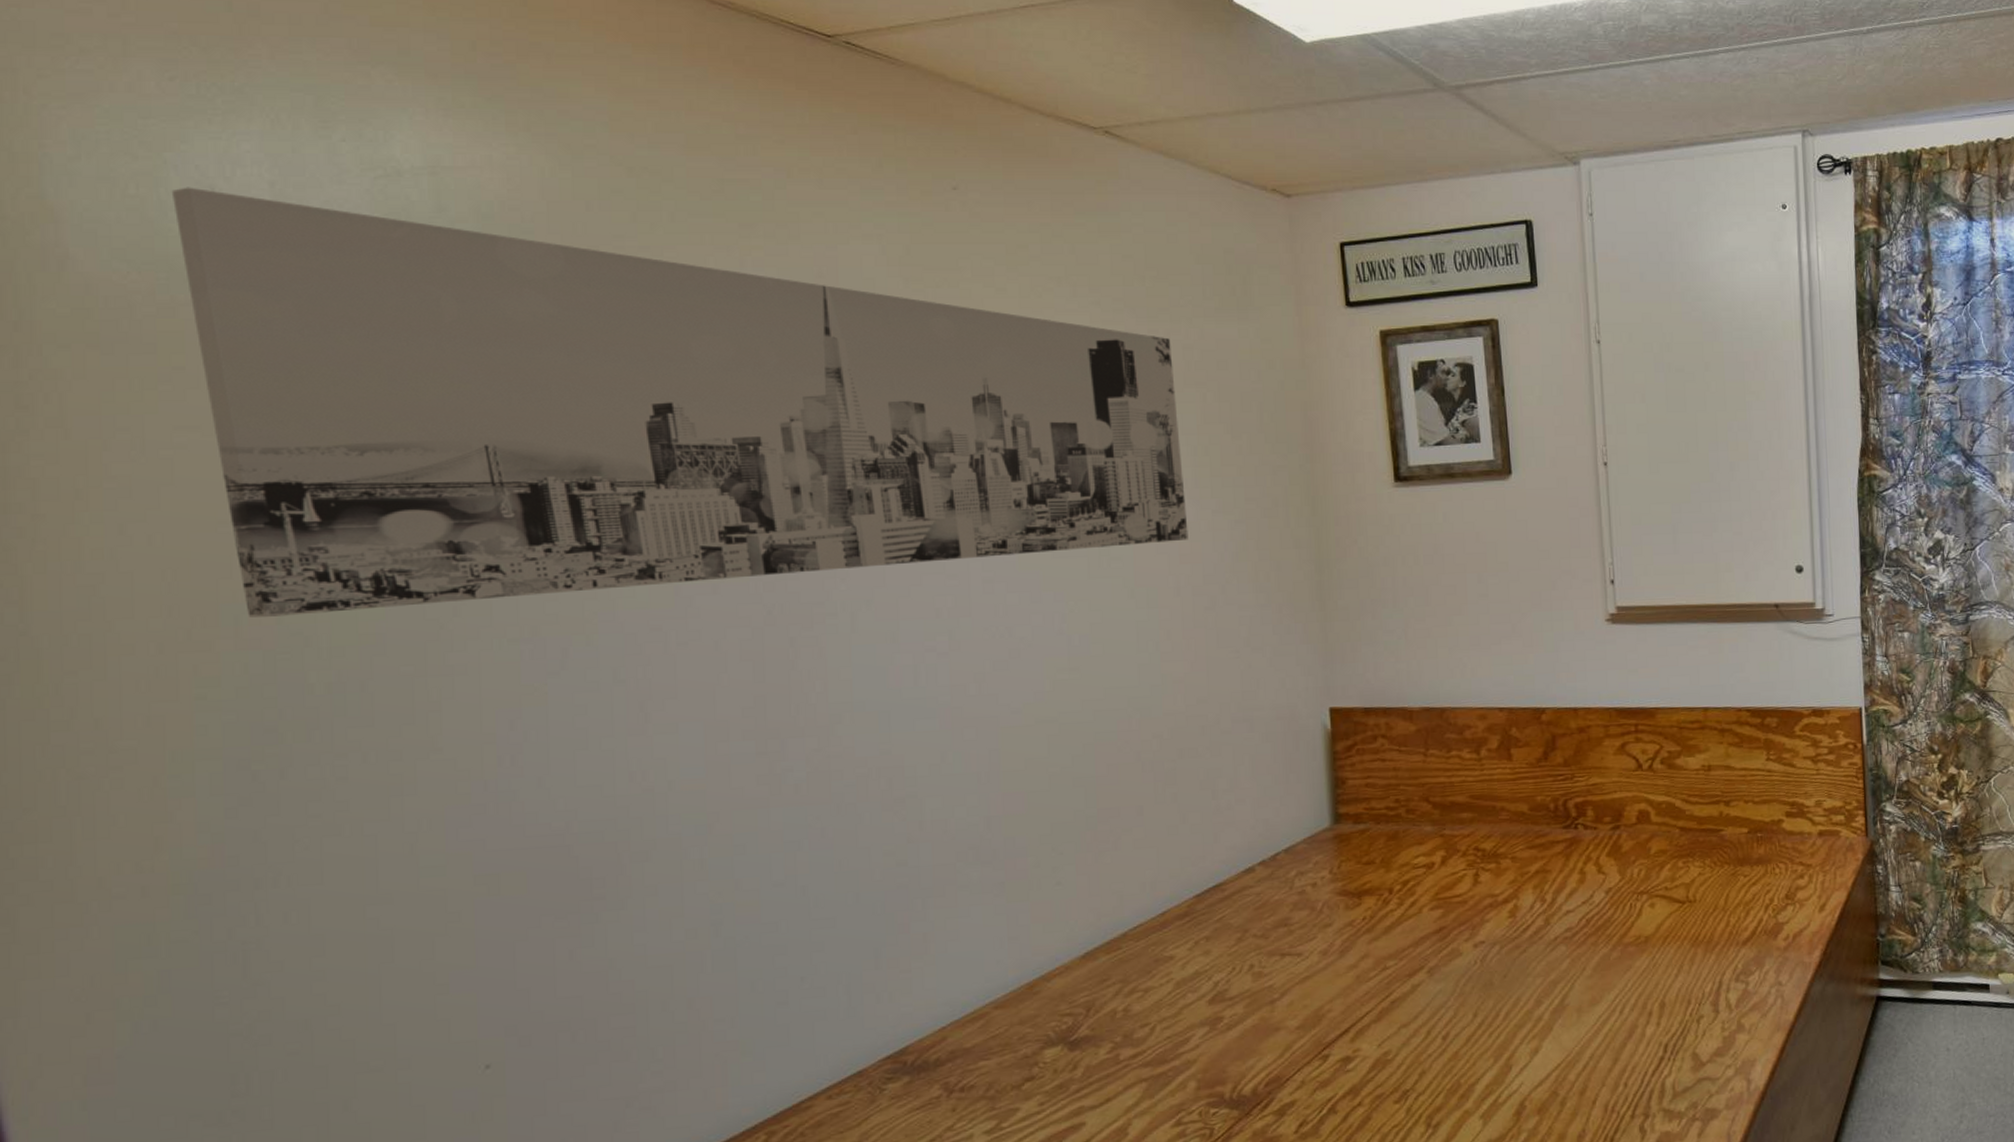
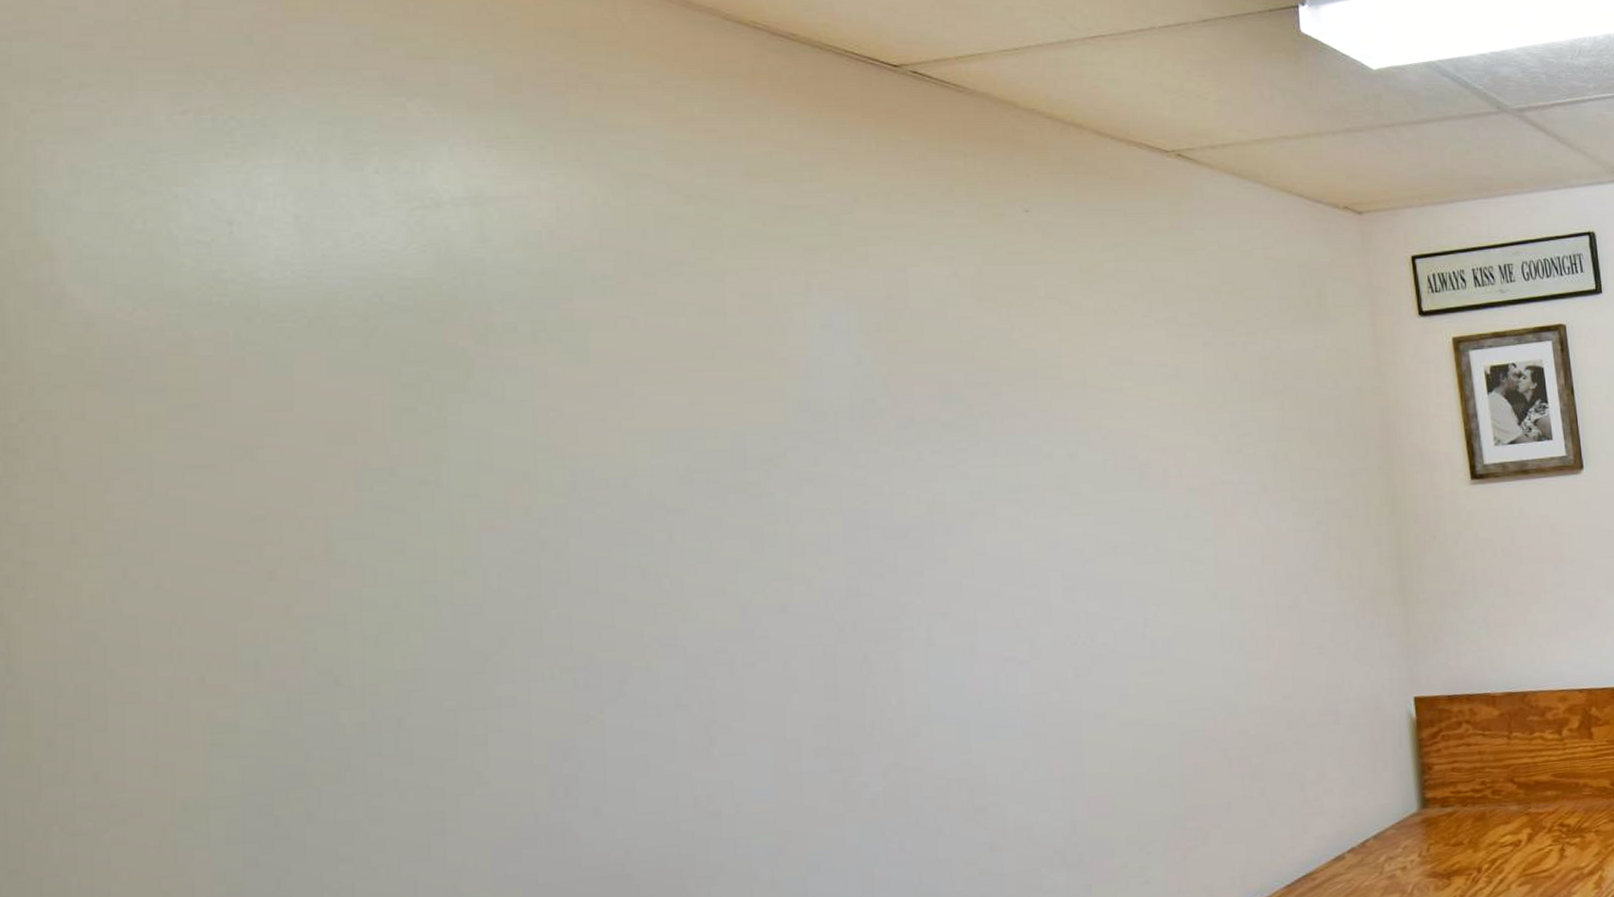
wall art: present [171,187,1188,617] -> none [183,221,1270,658]

